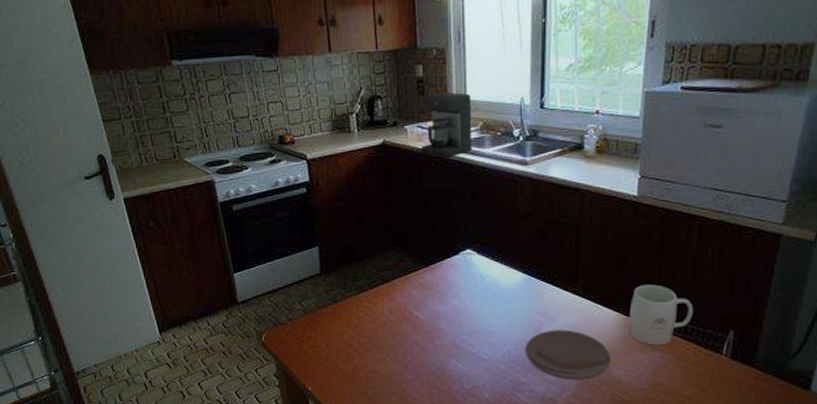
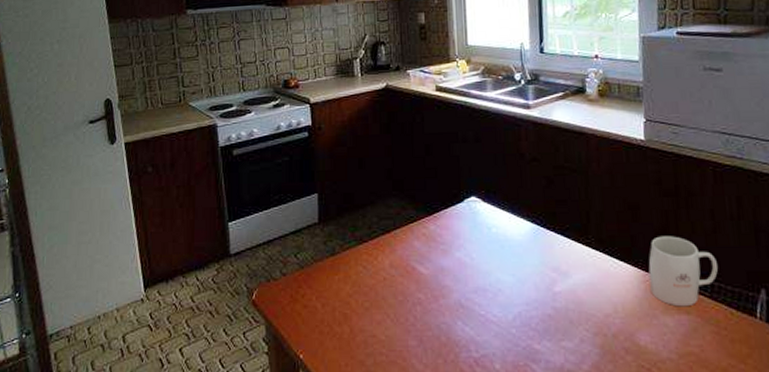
coffee maker: present [420,92,473,159] -> none [423,38,475,102]
plate: present [525,330,611,380] -> none [538,287,634,348]

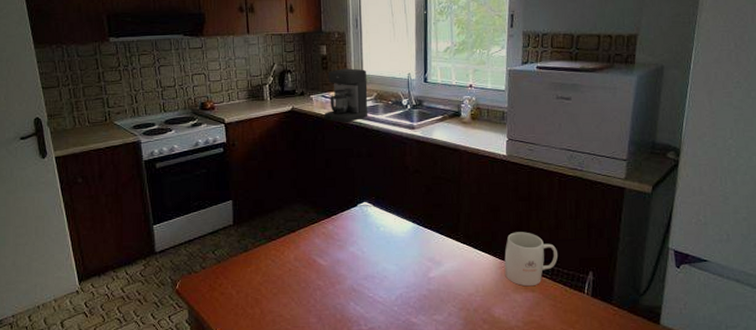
coffee maker: none [423,38,475,102] -> present [324,68,368,123]

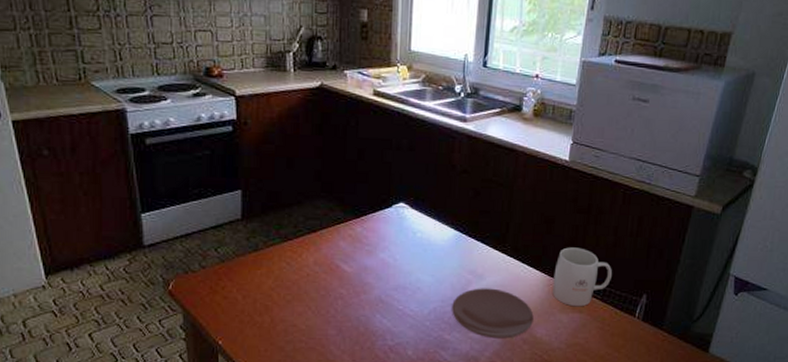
coffee maker: present [324,68,368,123] -> none [359,40,416,109]
plate: none [416,273,490,320] -> present [452,288,534,339]

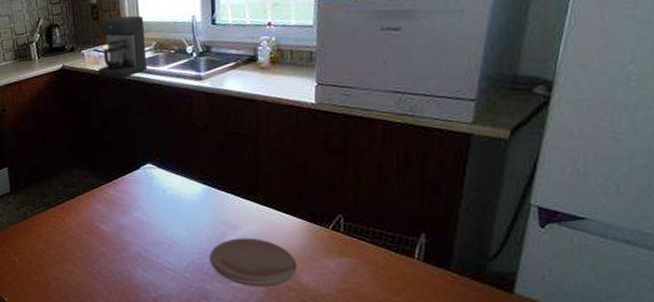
coffee maker: none [359,40,416,109] -> present [98,15,148,79]
mug: present [552,247,612,307] -> none [313,190,380,252]

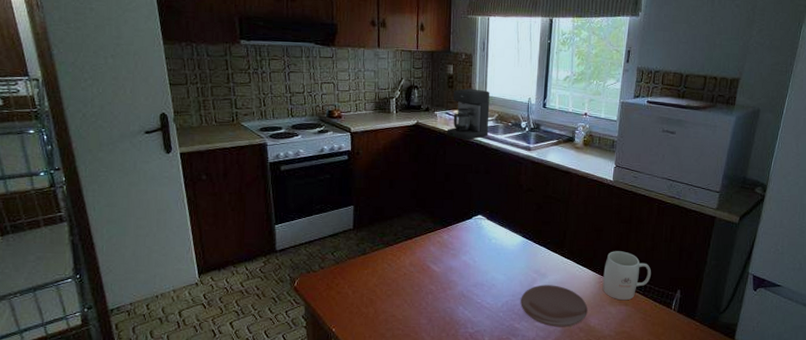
mug: none [313,190,380,252] -> present [603,251,651,301]

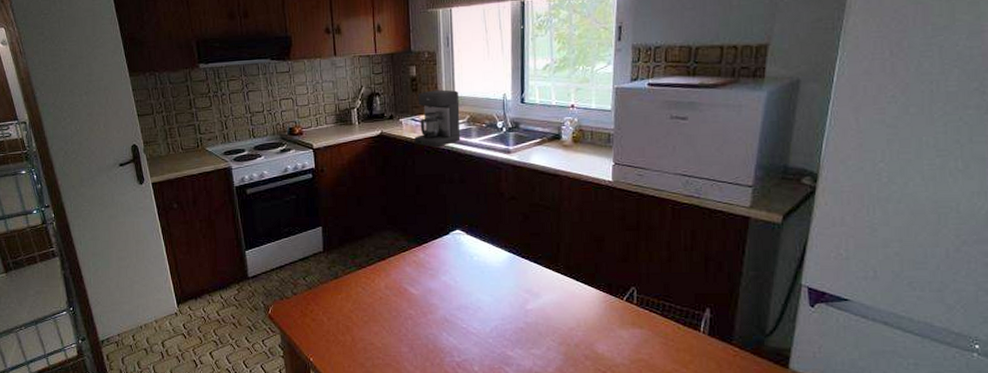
plate: present [521,285,588,327] -> none [512,306,593,355]
mug: present [603,251,651,301] -> none [609,264,670,323]

